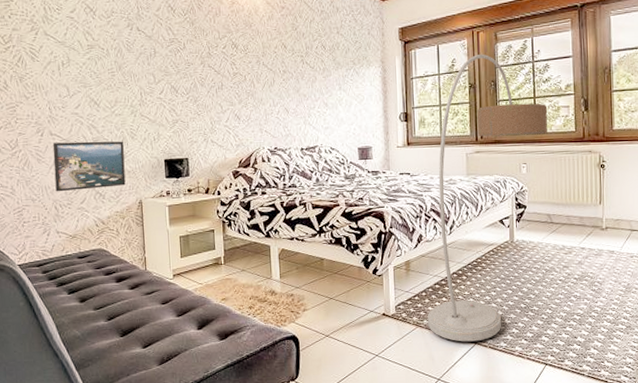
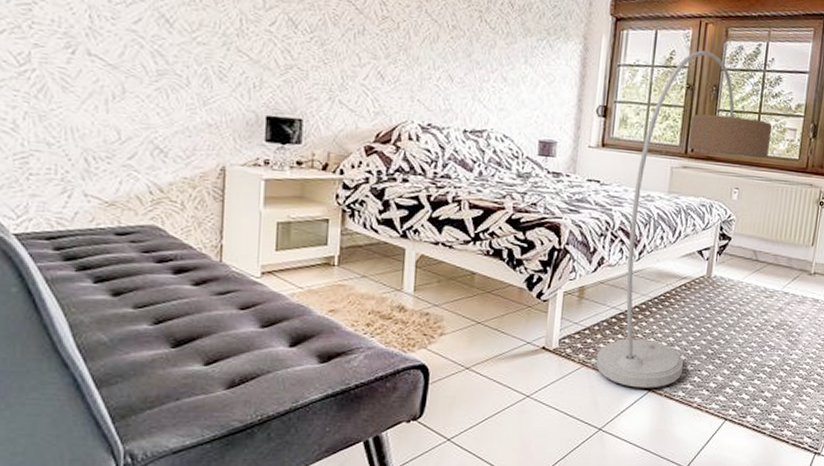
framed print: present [52,141,126,192] -> none [88,67,205,143]

